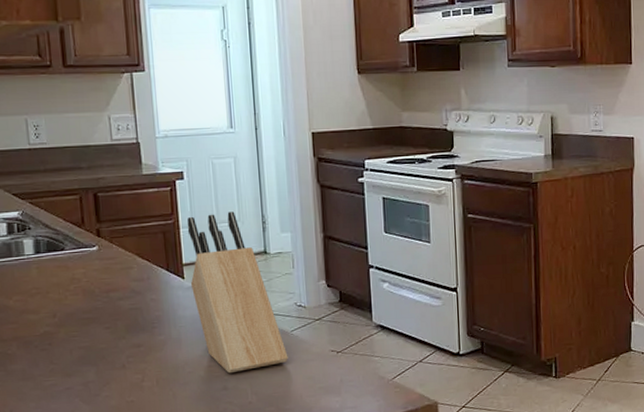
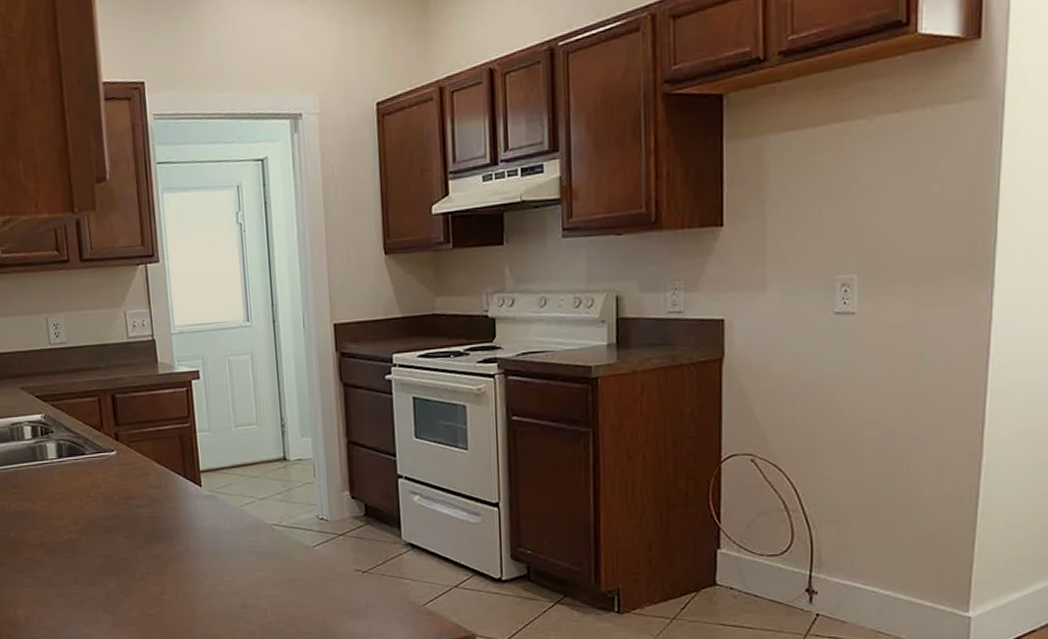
knife block: present [187,211,288,374] -> none [203,414,310,590]

